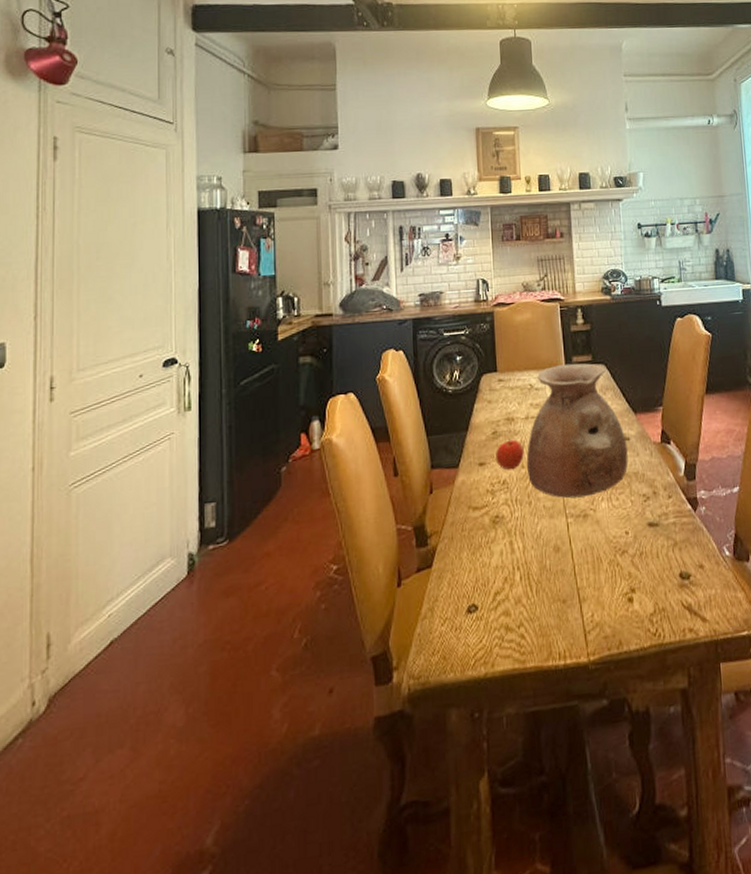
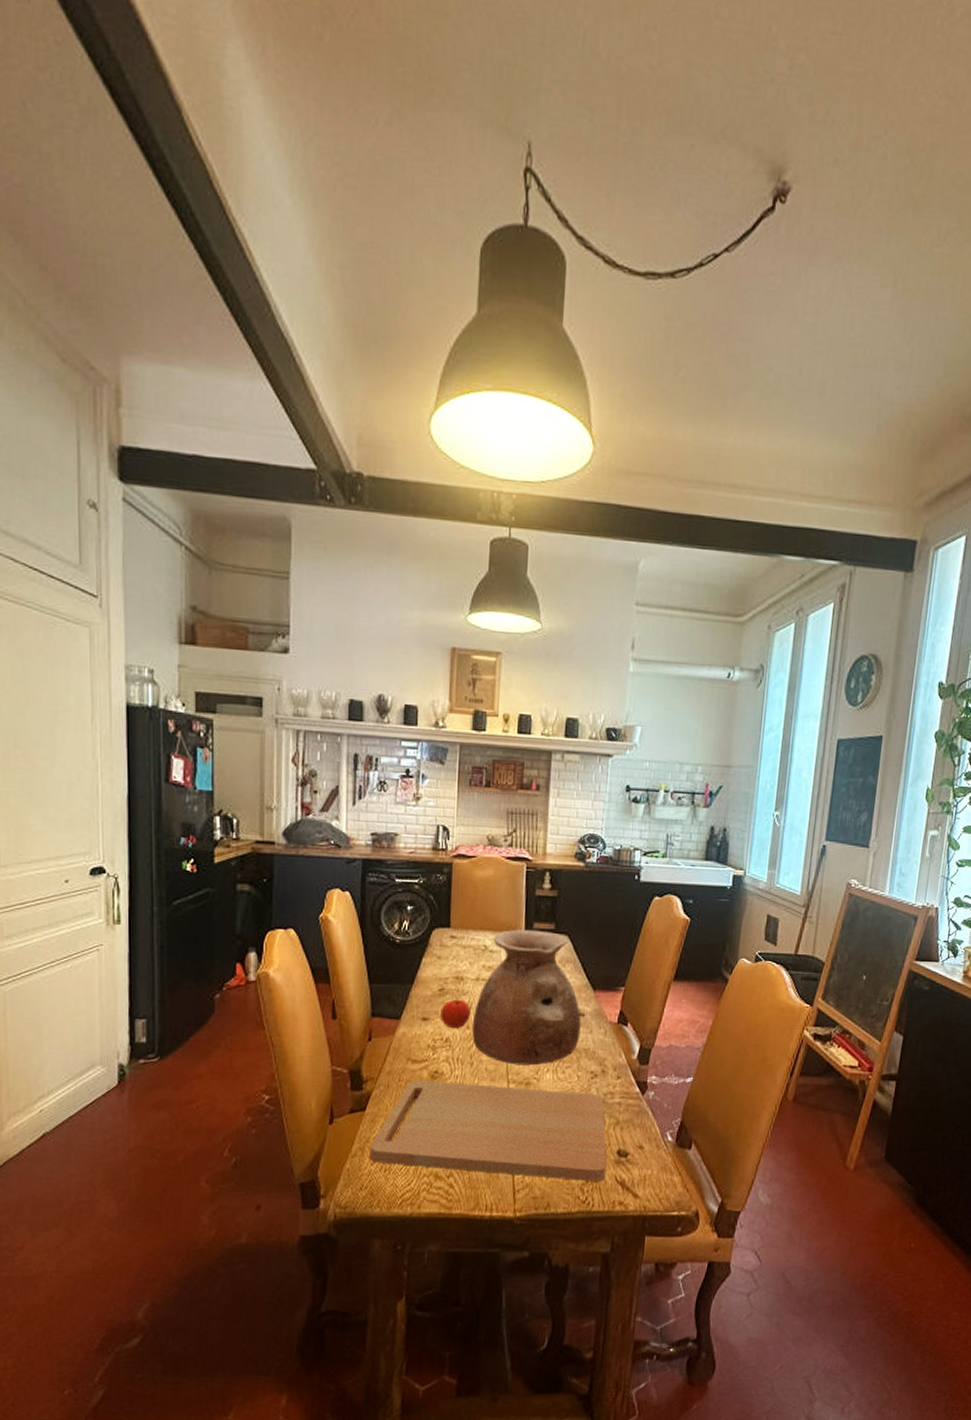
cutting board: none [439,517,672,623] -> present [370,1079,607,1182]

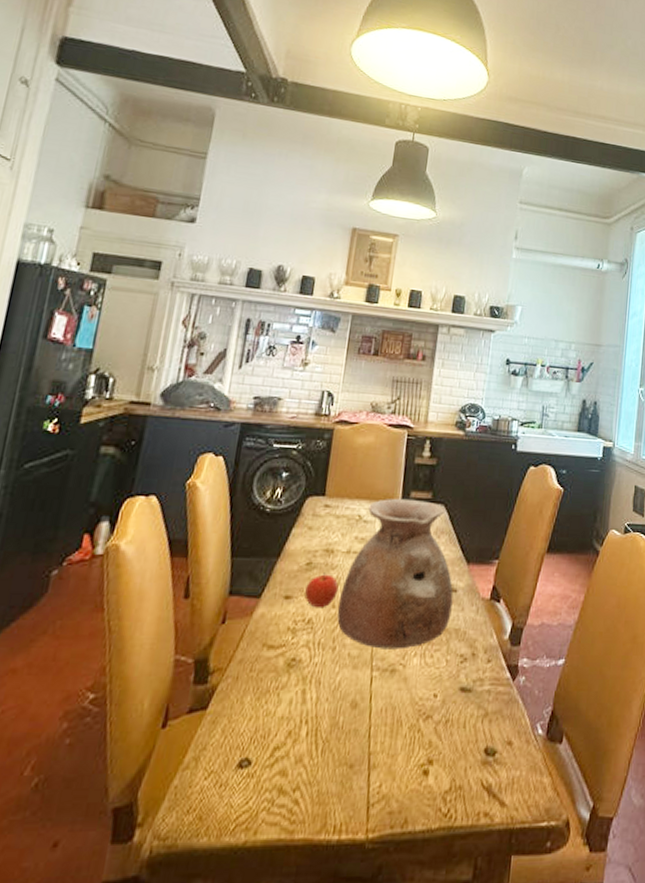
cutting board: present [370,1079,607,1182] -> none [204,669,473,789]

